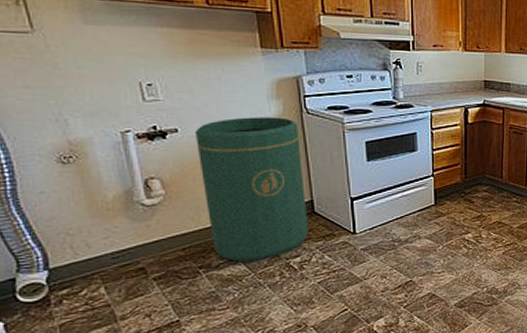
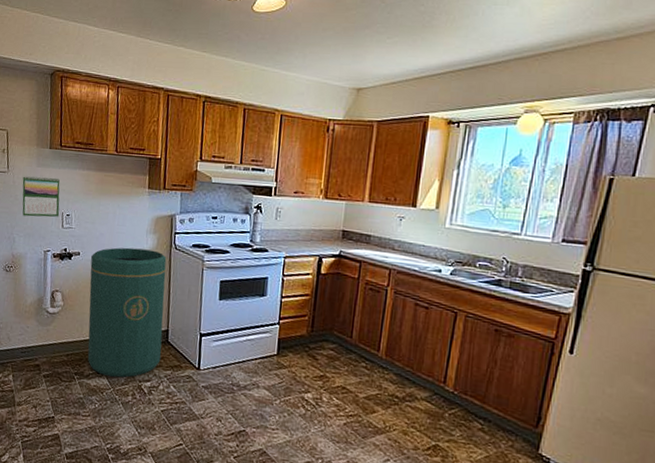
calendar: none [62,36,136,90] -> present [22,176,60,217]

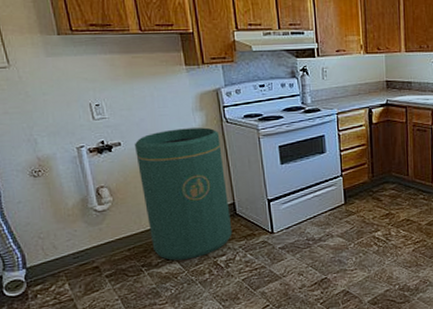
calendar: present [22,176,60,217] -> none [30,66,87,114]

